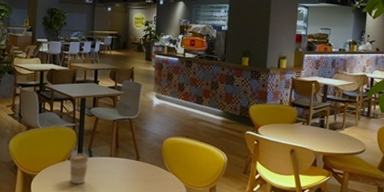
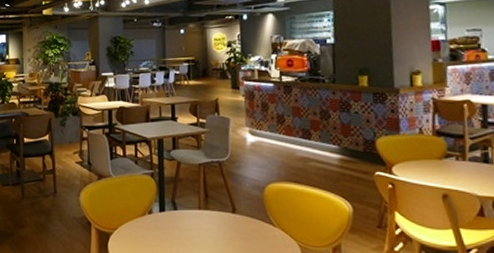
coffee cup: present [69,153,89,184] -> none [149,205,174,244]

